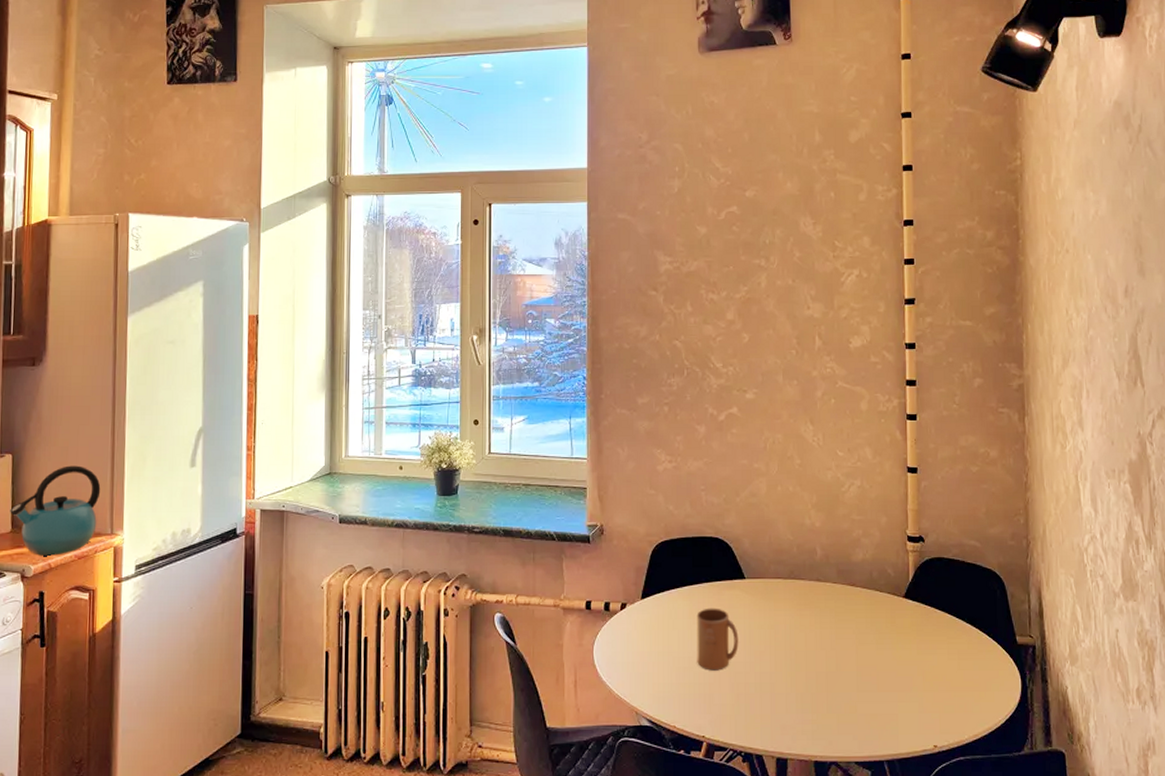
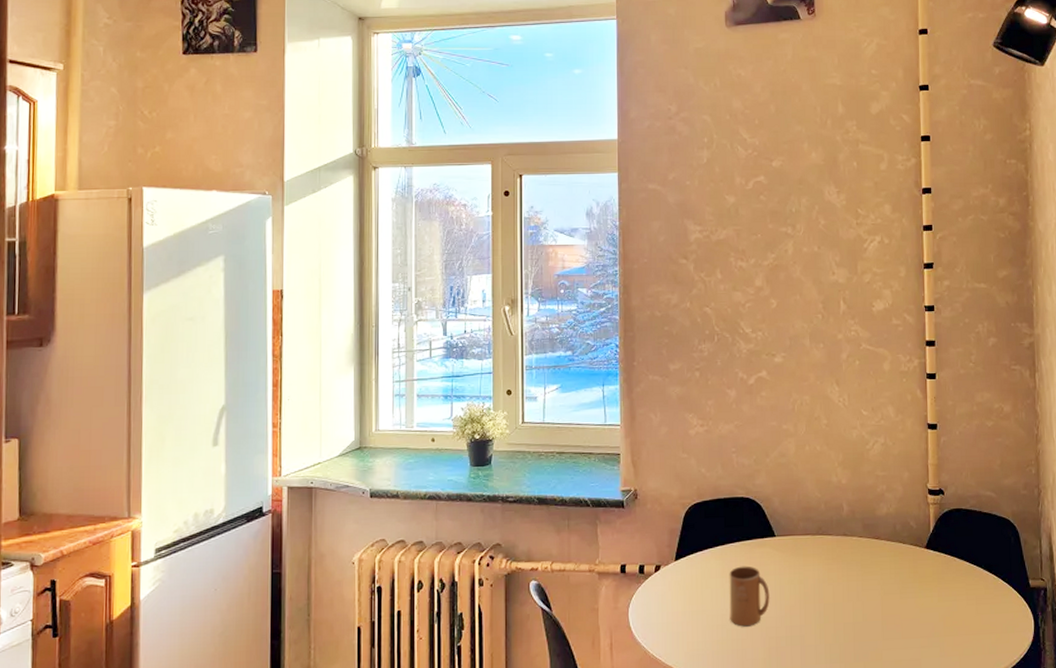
kettle: present [10,465,101,556] -> none [17,448,117,543]

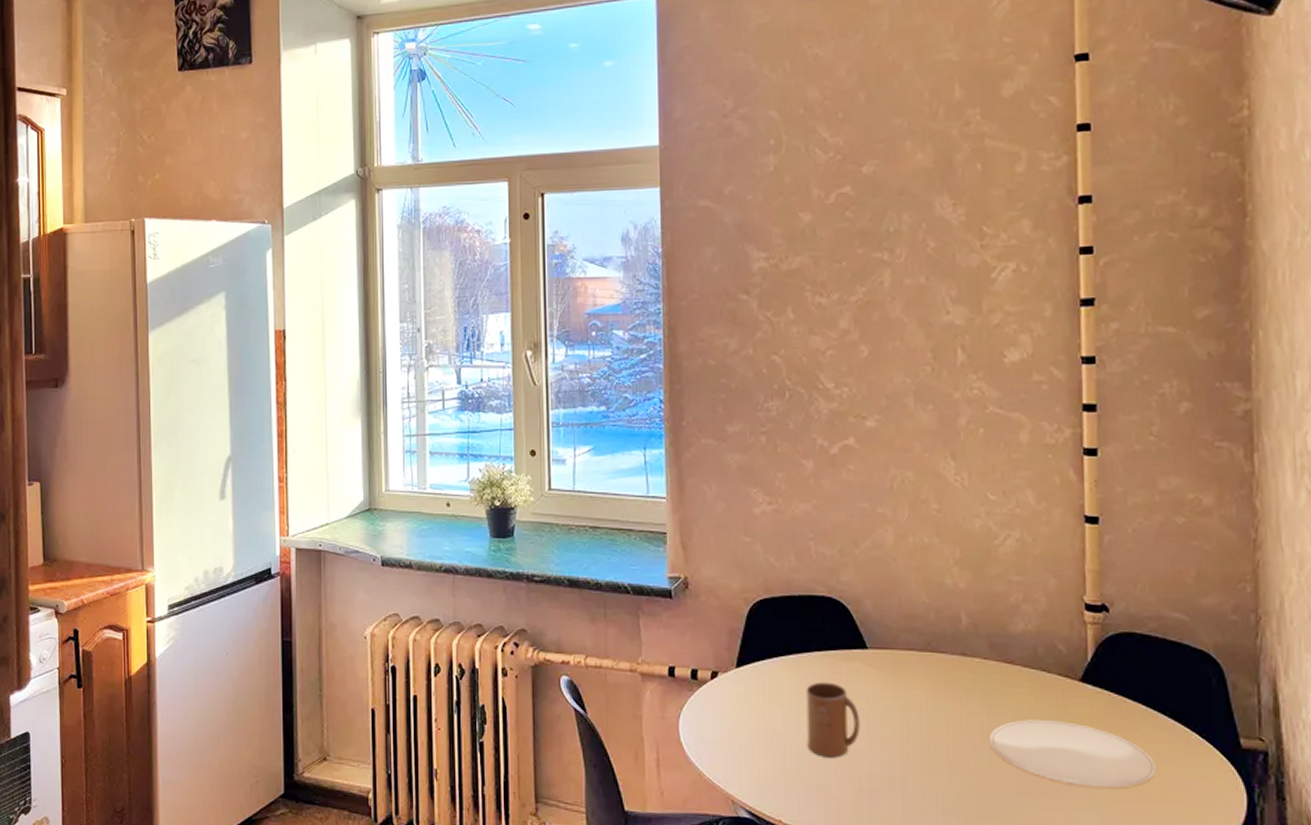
plate: none [863,579,976,629] -> present [989,719,1156,790]

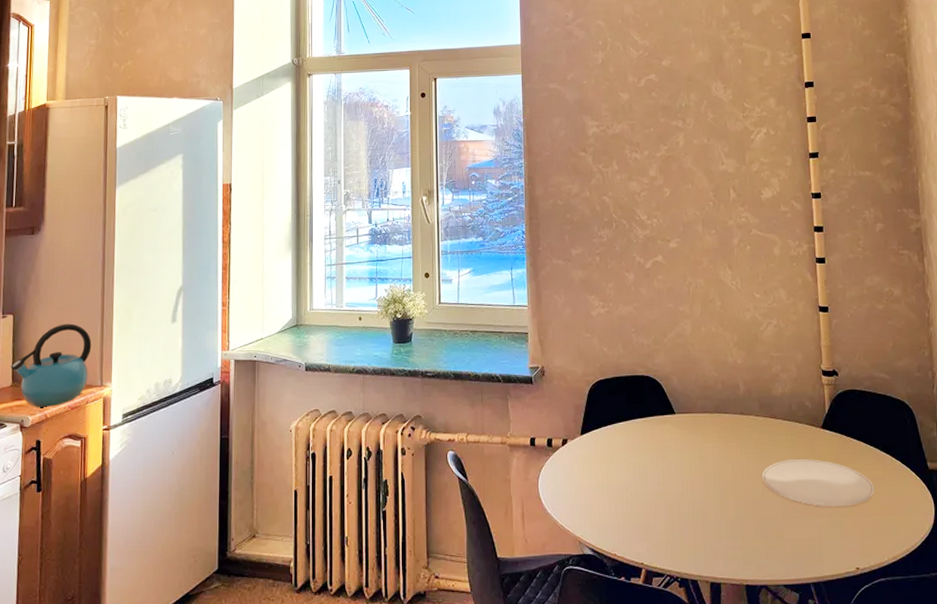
kettle: none [41,495,129,592] -> present [11,323,92,407]
mug: present [806,681,860,758] -> none [632,441,672,501]

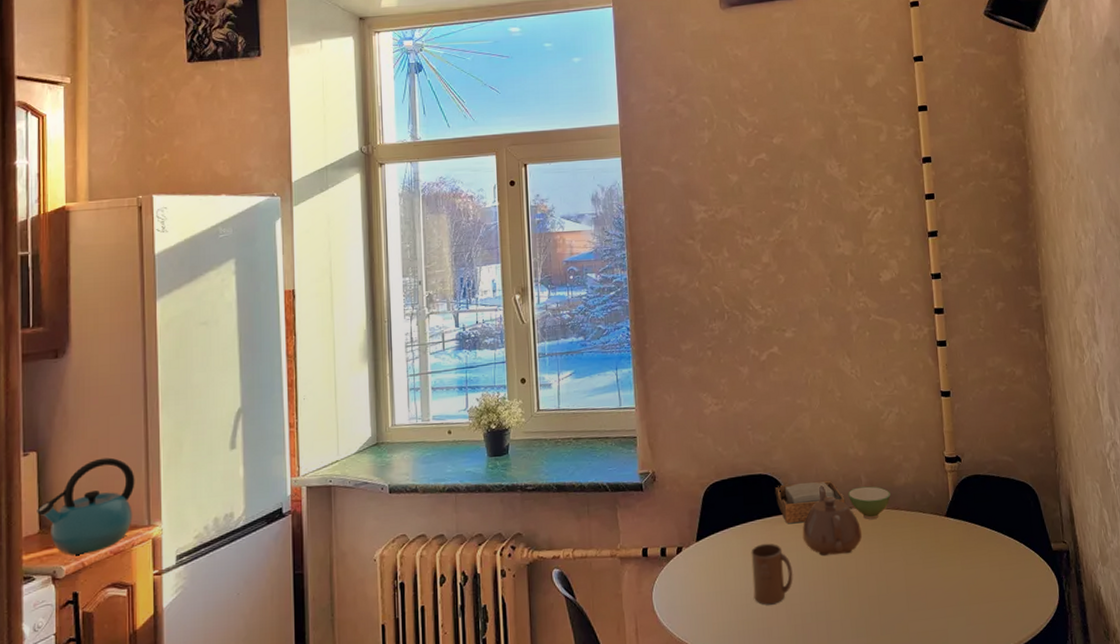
mug: none [632,441,672,501] -> present [751,543,793,605]
napkin holder: none [656,385,724,425] -> present [774,481,846,523]
teapot: none [681,390,740,457] -> present [802,485,863,556]
bowl: none [725,394,768,426] -> present [847,486,891,520]
plate: present [762,458,875,509] -> none [886,548,1000,598]

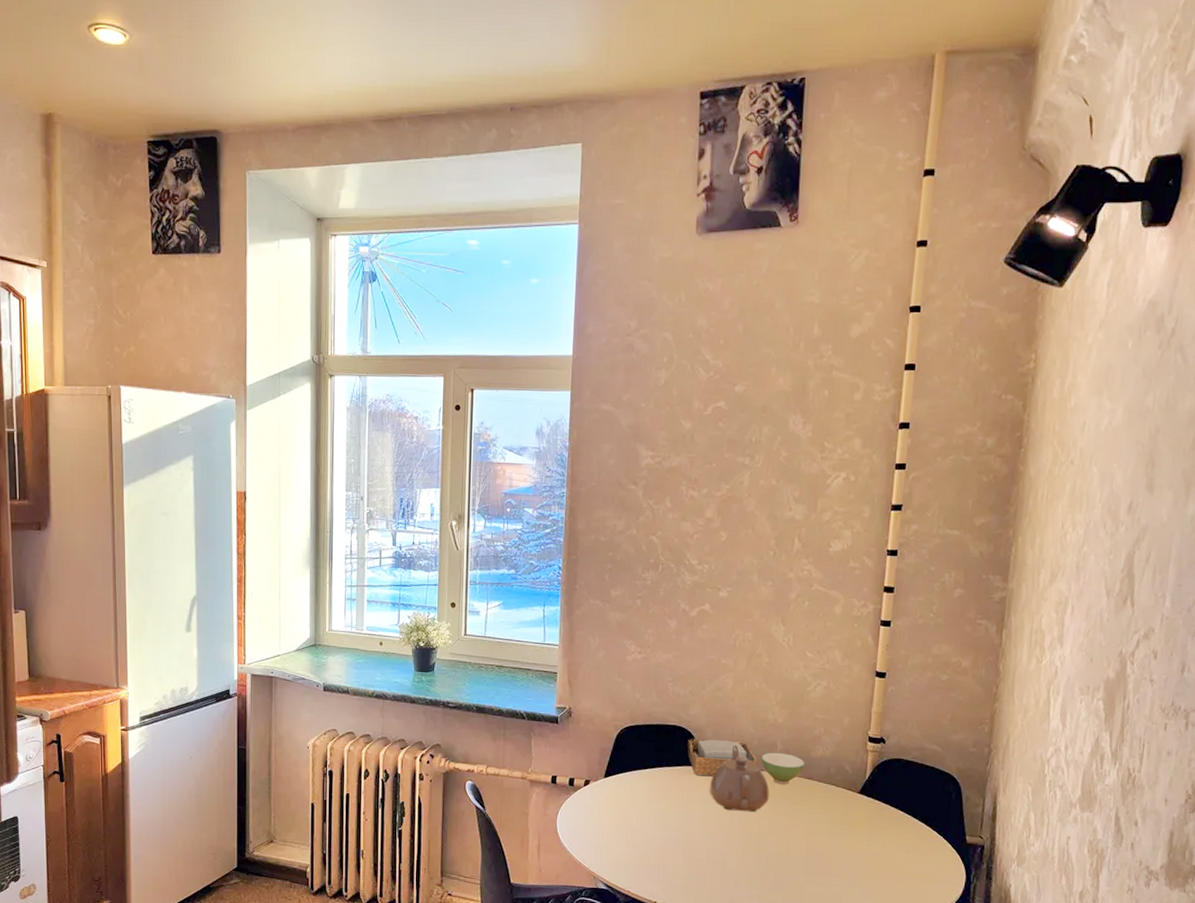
kettle: present [37,457,135,555] -> none [26,624,106,704]
mug: present [751,543,793,605] -> none [654,789,695,846]

